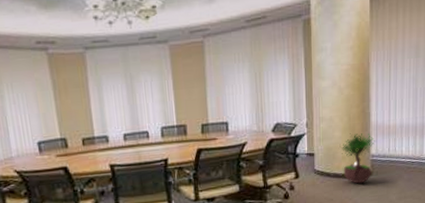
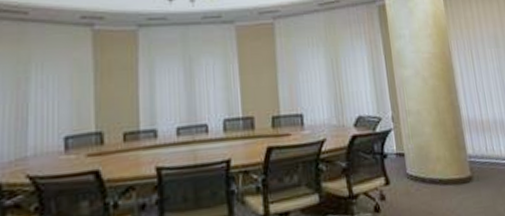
potted tree: present [339,133,376,184] -> none [431,129,472,192]

